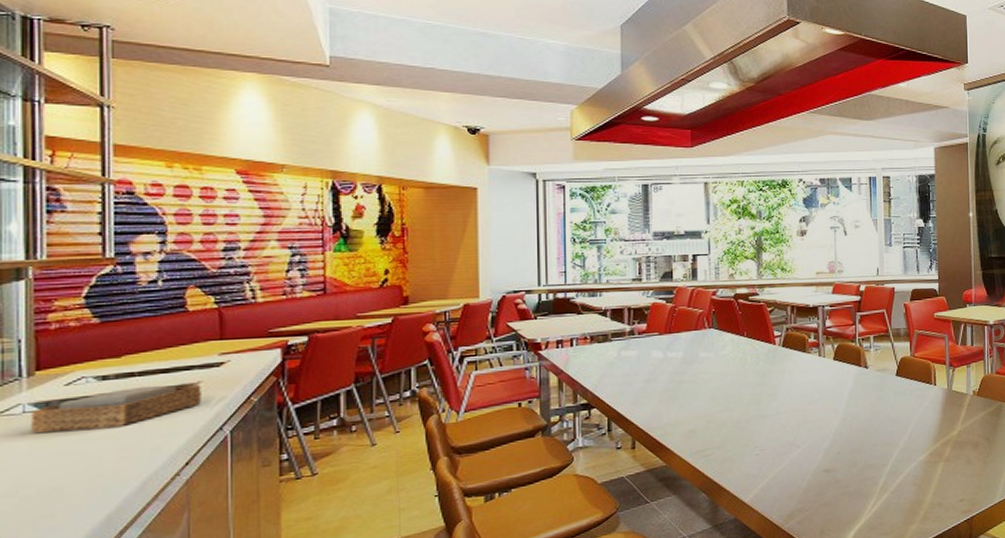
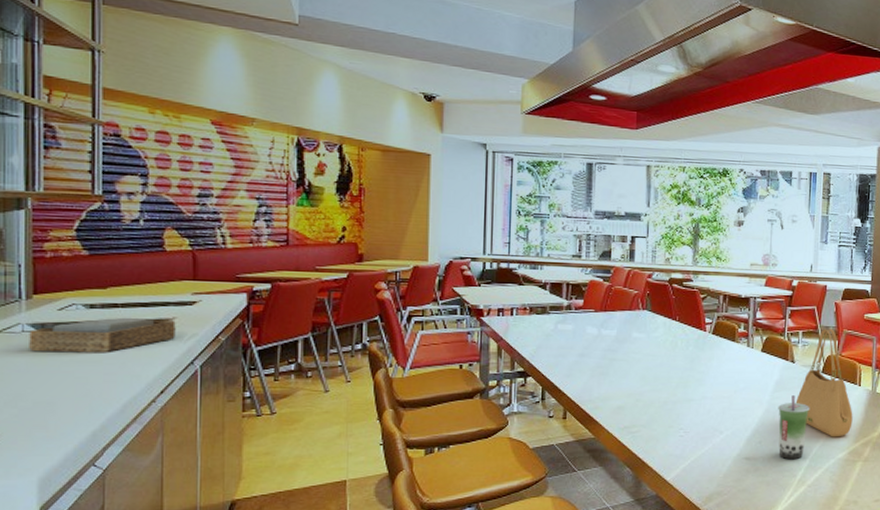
beverage cup: none [854,401,887,468] -> present [778,395,810,460]
handbag: none [871,330,931,440] -> present [795,329,853,437]

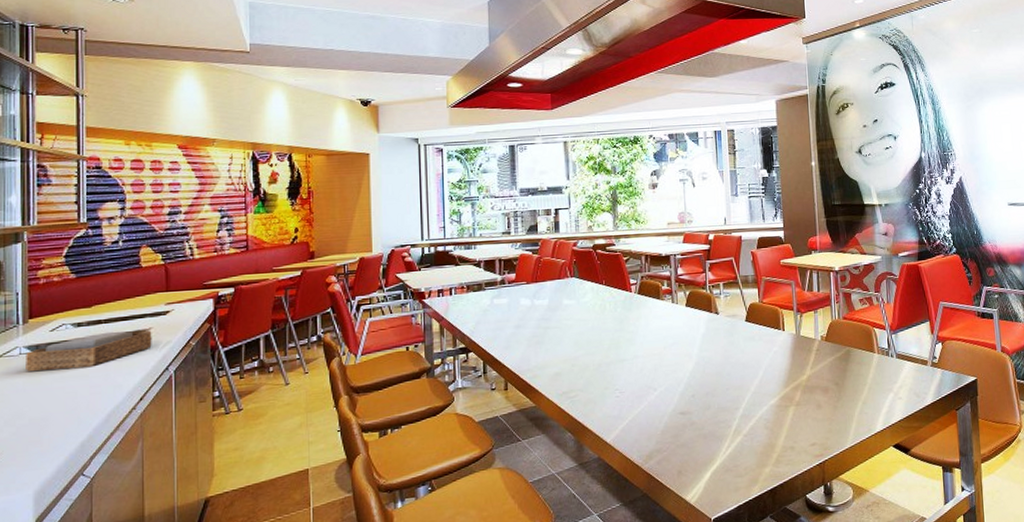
beverage cup: present [778,395,810,460] -> none [707,346,738,411]
handbag: present [795,329,853,437] -> none [723,277,781,385]

